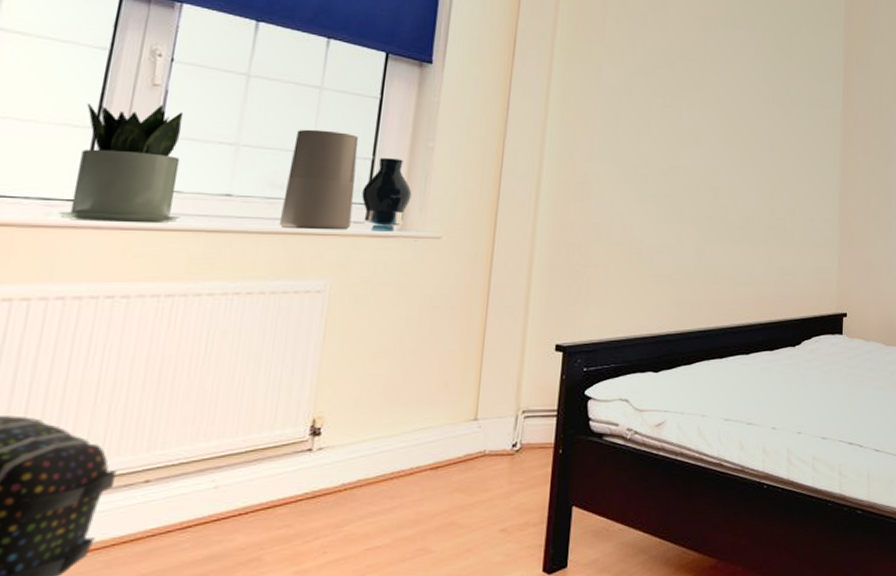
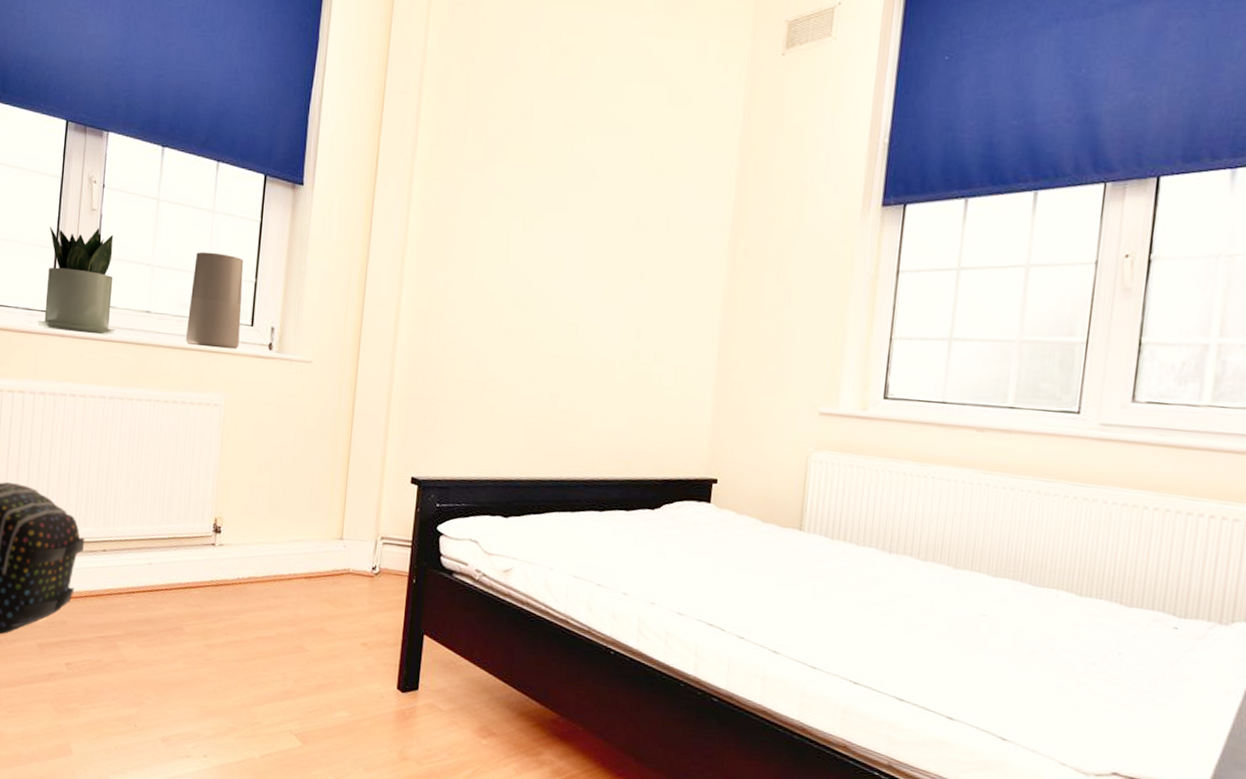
vase: present [361,158,412,231] -> none [247,281,288,353]

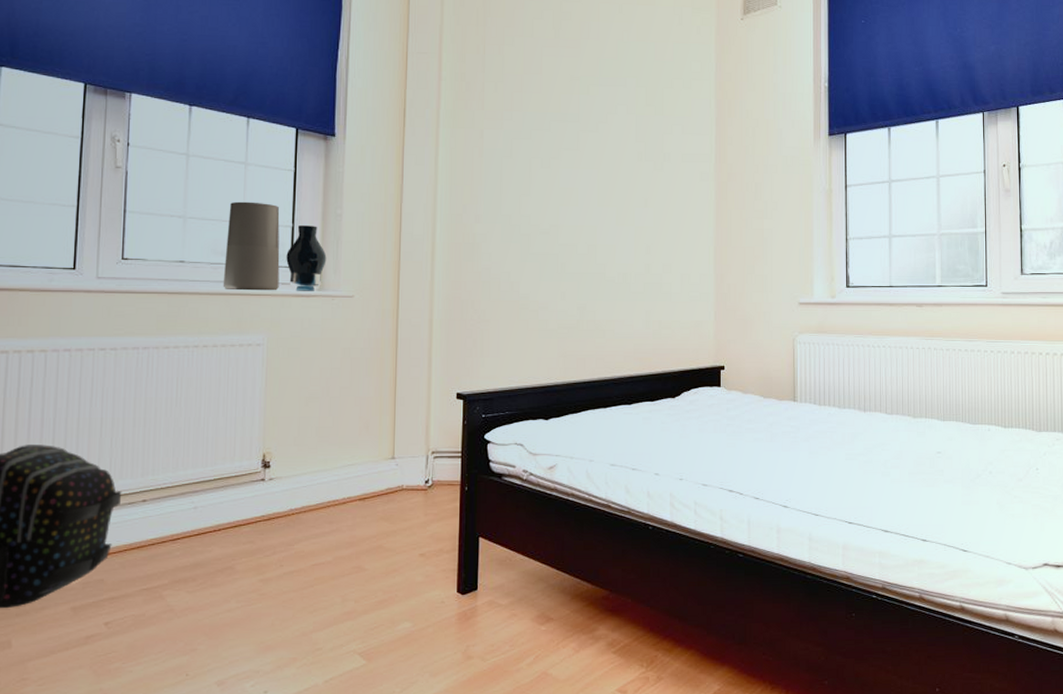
planter: present [37,226,116,335] -> none [58,184,147,287]
vase: none [247,281,288,353] -> present [286,225,327,291]

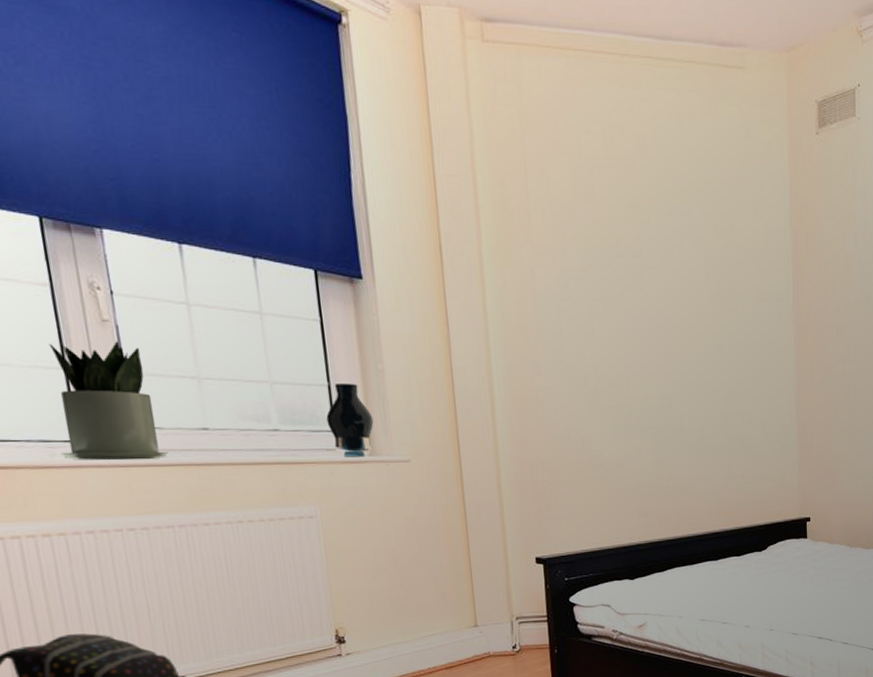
planter: none [58,184,147,287] -> present [49,341,169,461]
vase: present [223,201,280,291] -> none [250,358,324,459]

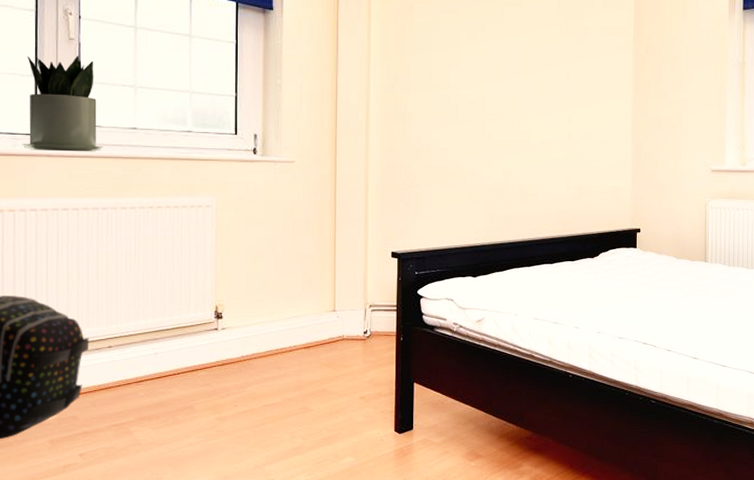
vase: present [326,384,374,457] -> none [231,95,268,157]

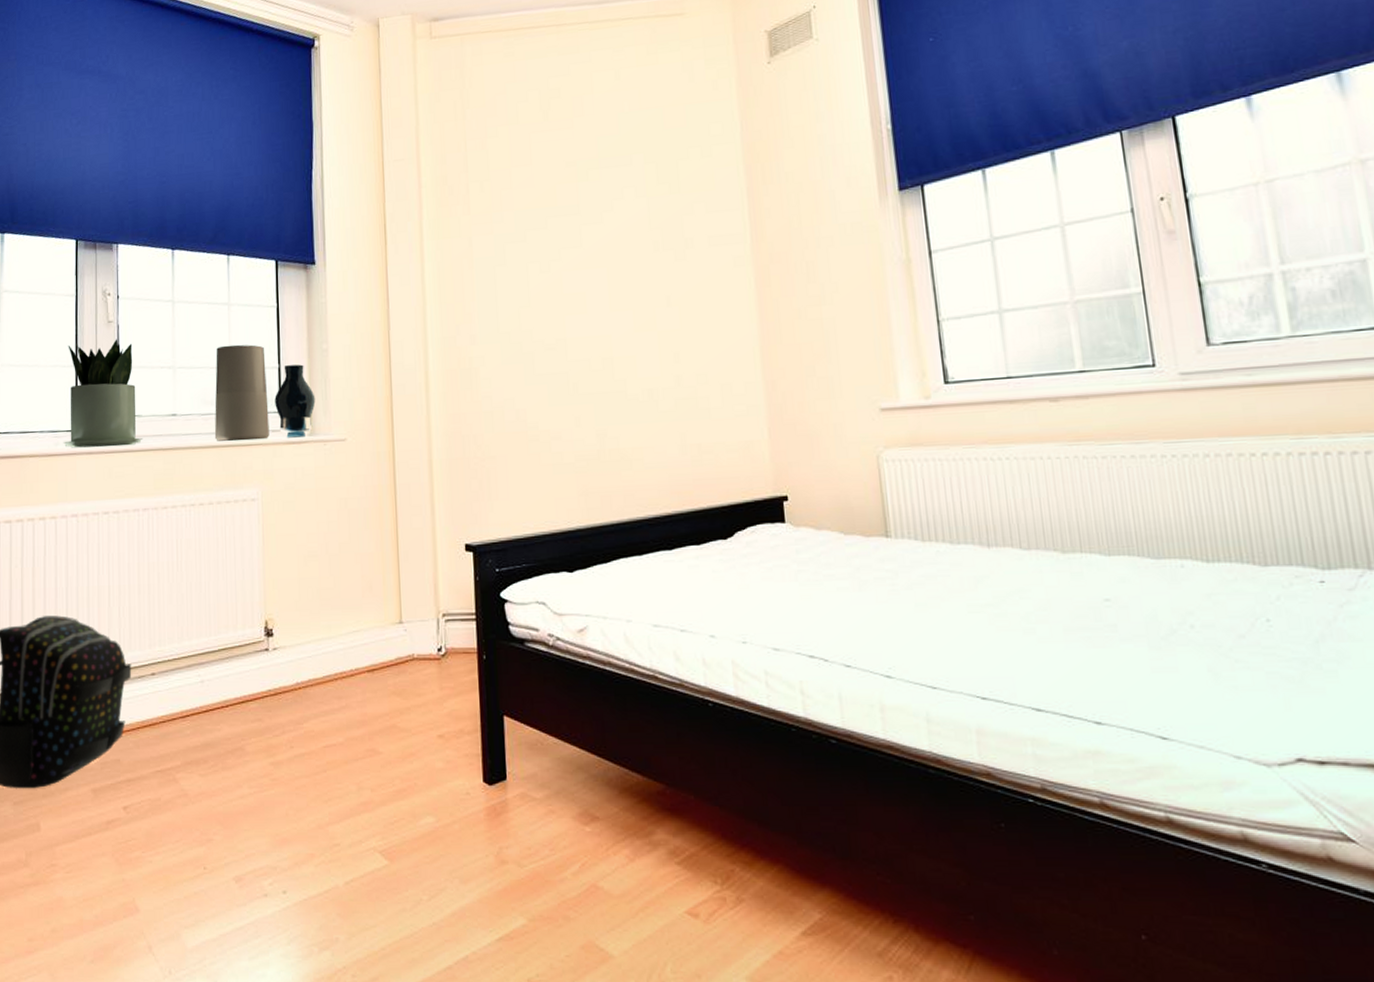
vase: none [173,72,225,156] -> present [214,344,270,442]
vase: none [231,95,268,157] -> present [274,364,316,438]

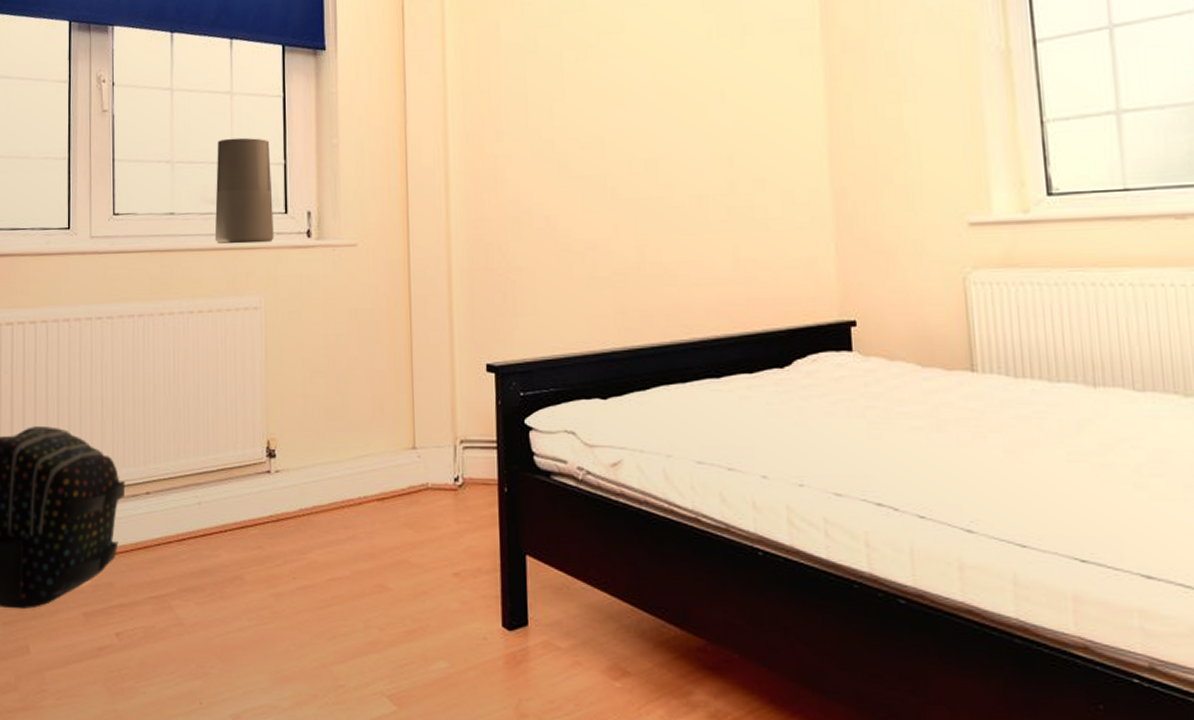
planter: present [63,339,143,448] -> none [55,130,139,248]
vase: present [274,364,316,438] -> none [280,161,324,242]

